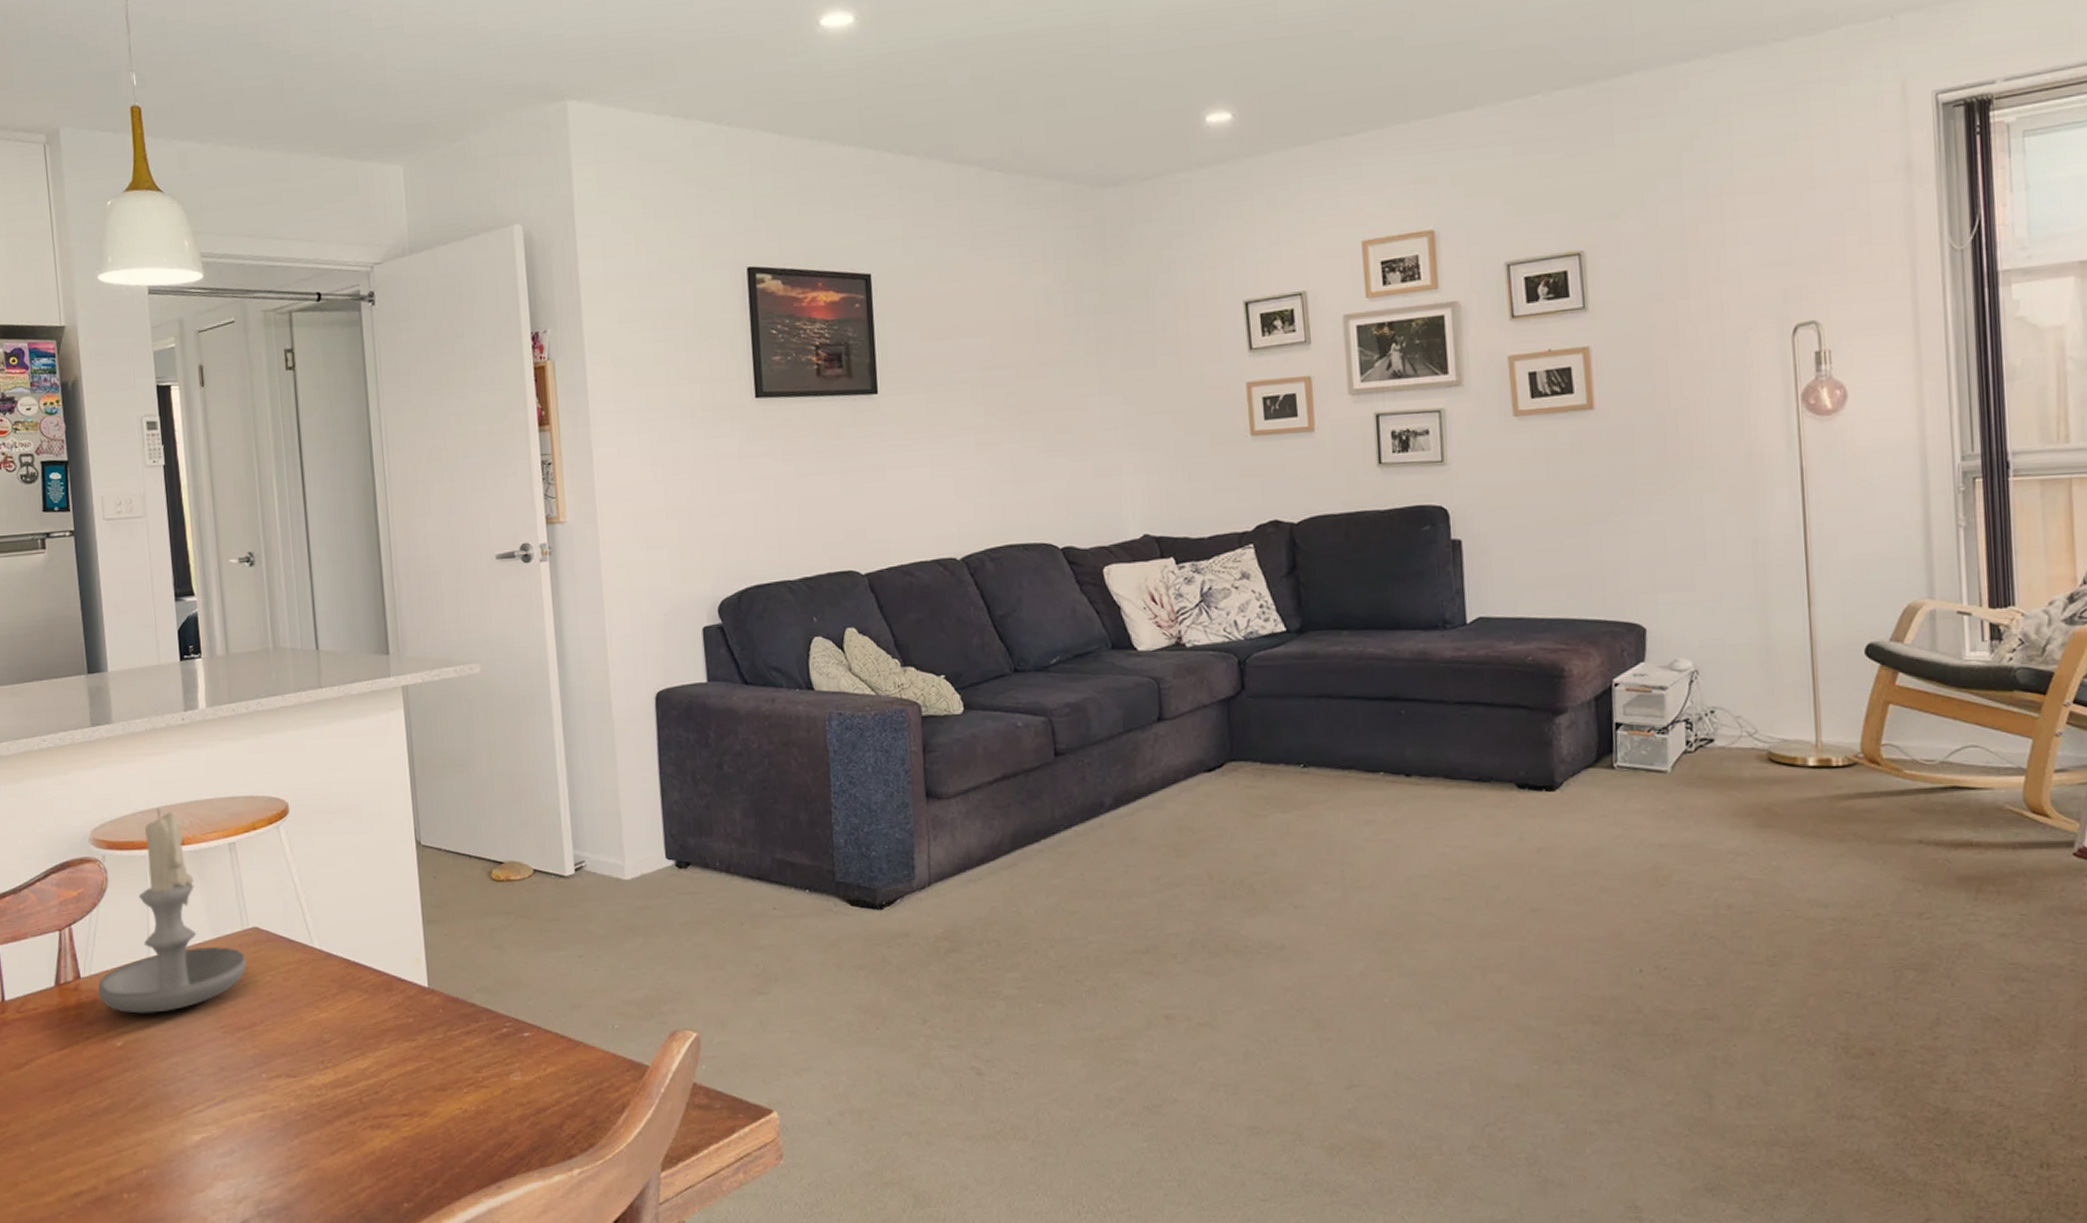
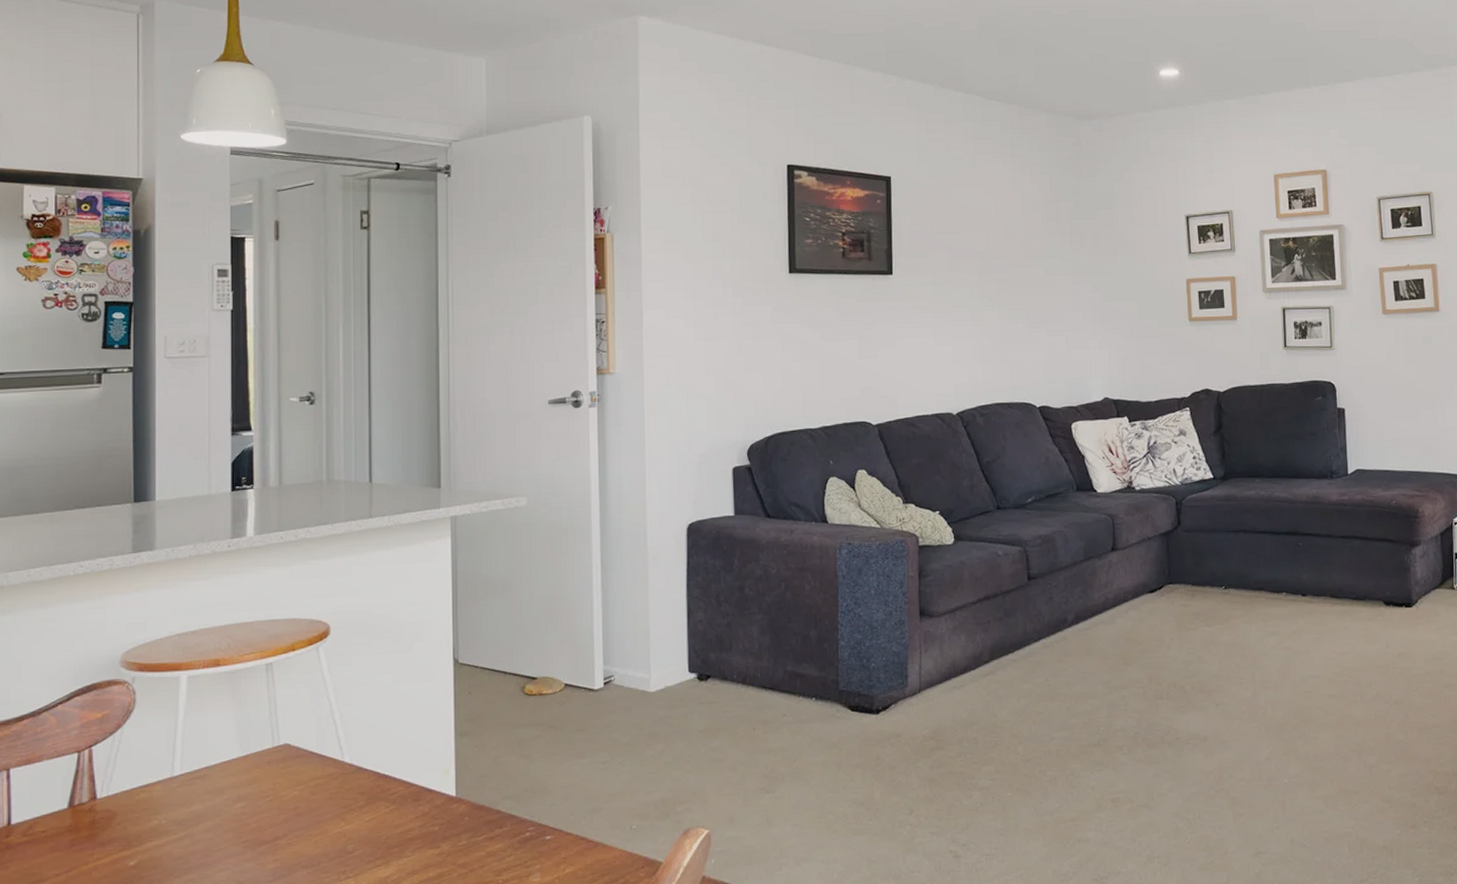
candle: present [97,809,247,1014] -> none [114,632,274,832]

